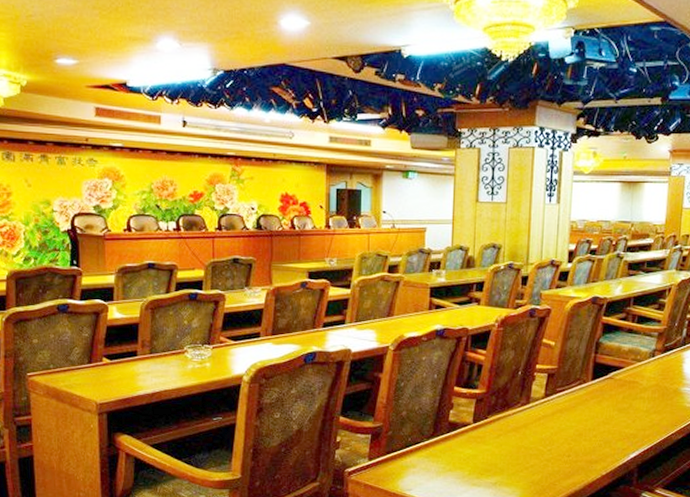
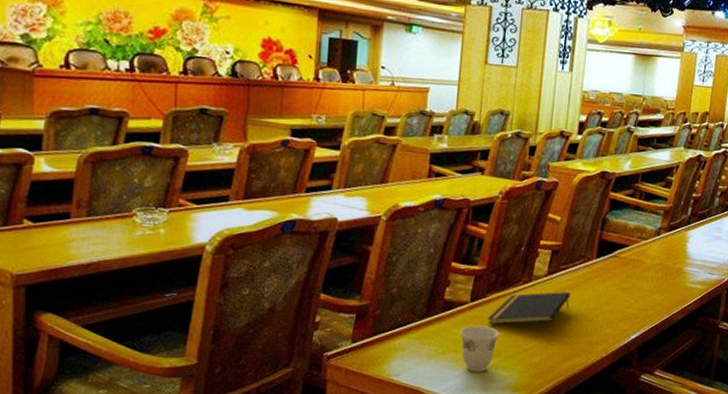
teacup: none [464,445,502,488] -> present [459,325,500,372]
notepad: none [490,412,568,444] -> present [487,291,571,325]

